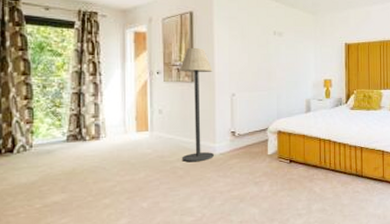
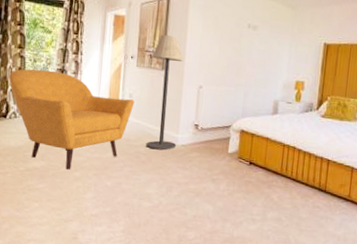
armchair: none [13,95,165,199] -> present [9,69,135,171]

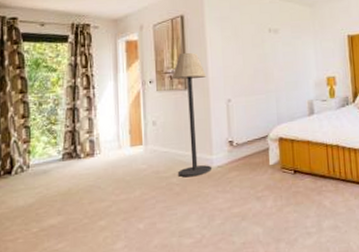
armchair: present [9,69,135,171] -> none [11,111,159,221]

